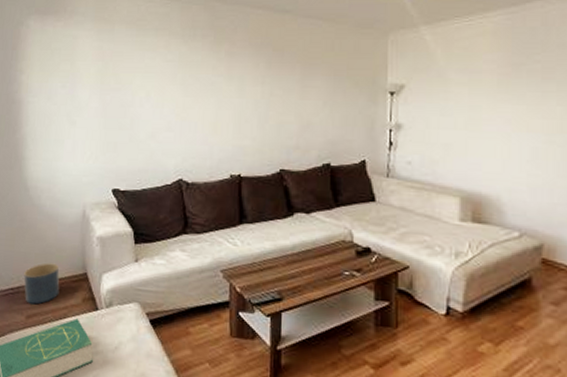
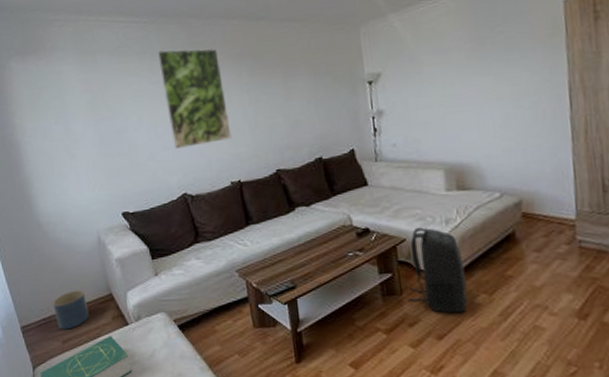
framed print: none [175,30,240,133] -> present [157,48,232,149]
backpack: none [403,255,470,360] -> present [408,227,467,314]

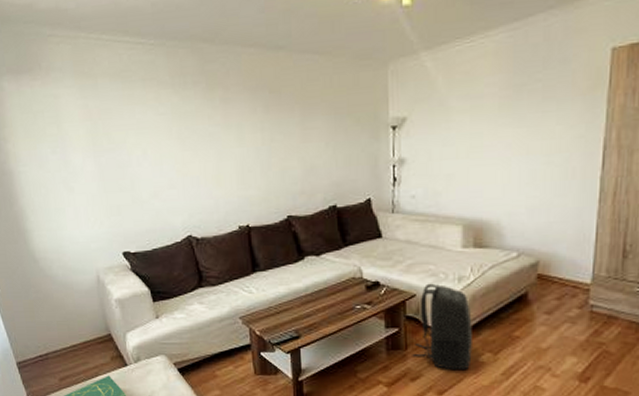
planter: present [52,289,89,330] -> none [49,328,87,368]
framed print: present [157,48,232,149] -> none [164,77,242,189]

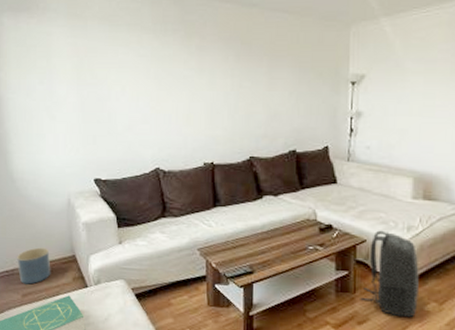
planter: none [49,328,87,368] -> present [17,247,51,285]

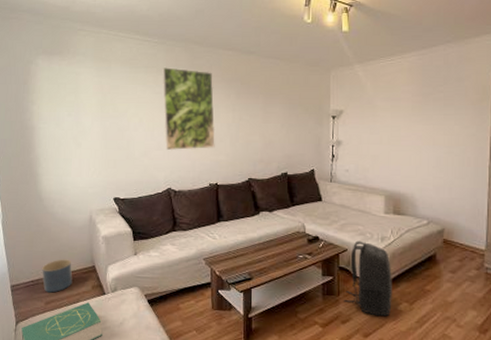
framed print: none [147,25,211,125] -> present [162,67,215,151]

